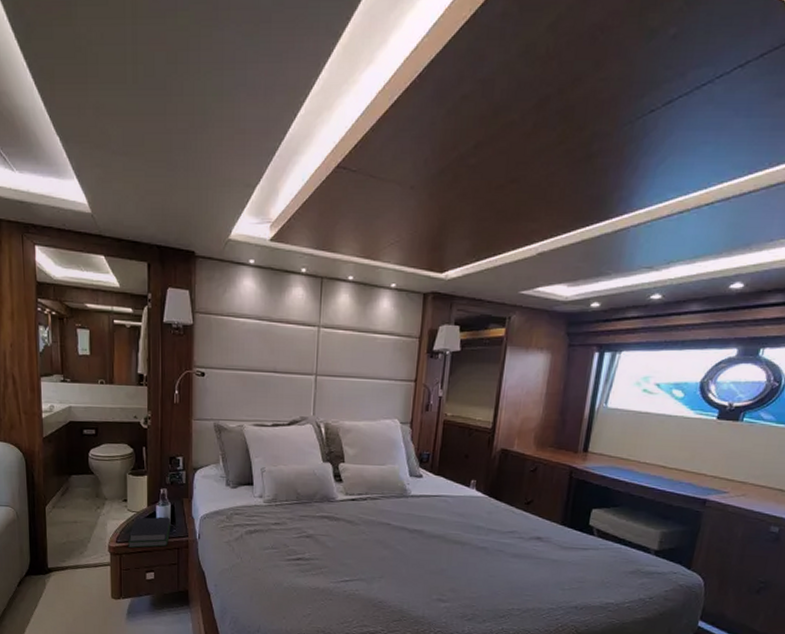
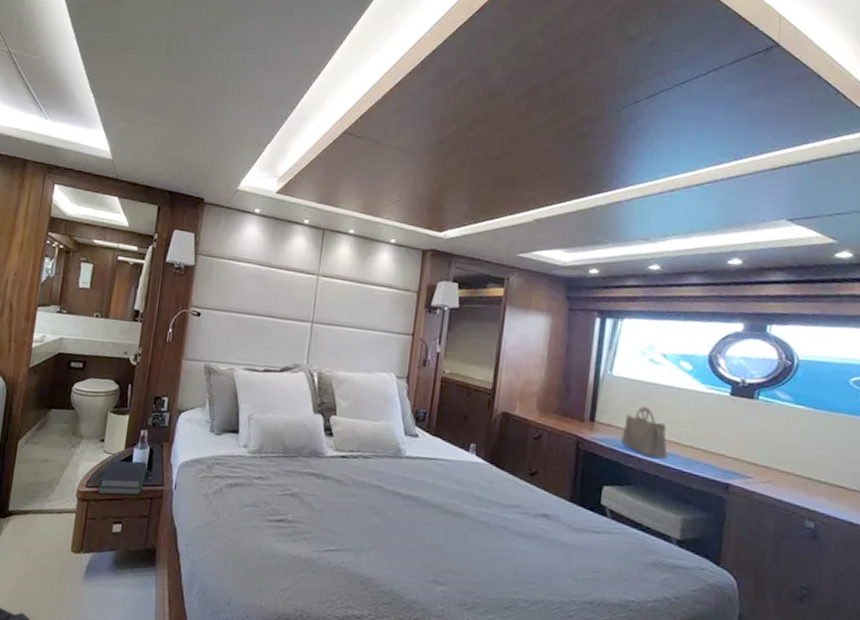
handbag: none [611,435,654,482] -> present [621,406,668,460]

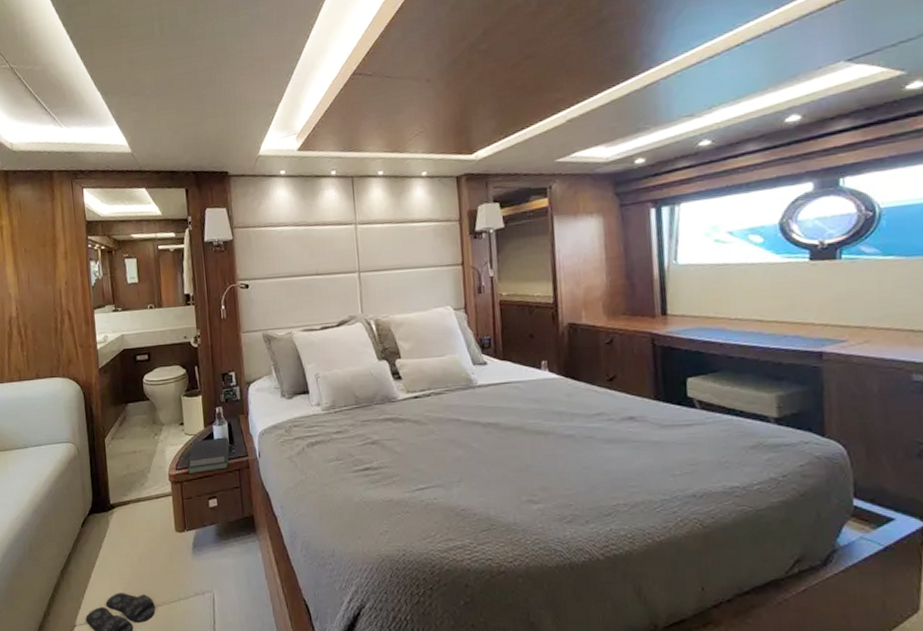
handbag: present [621,406,668,460] -> none [698,289,751,341]

